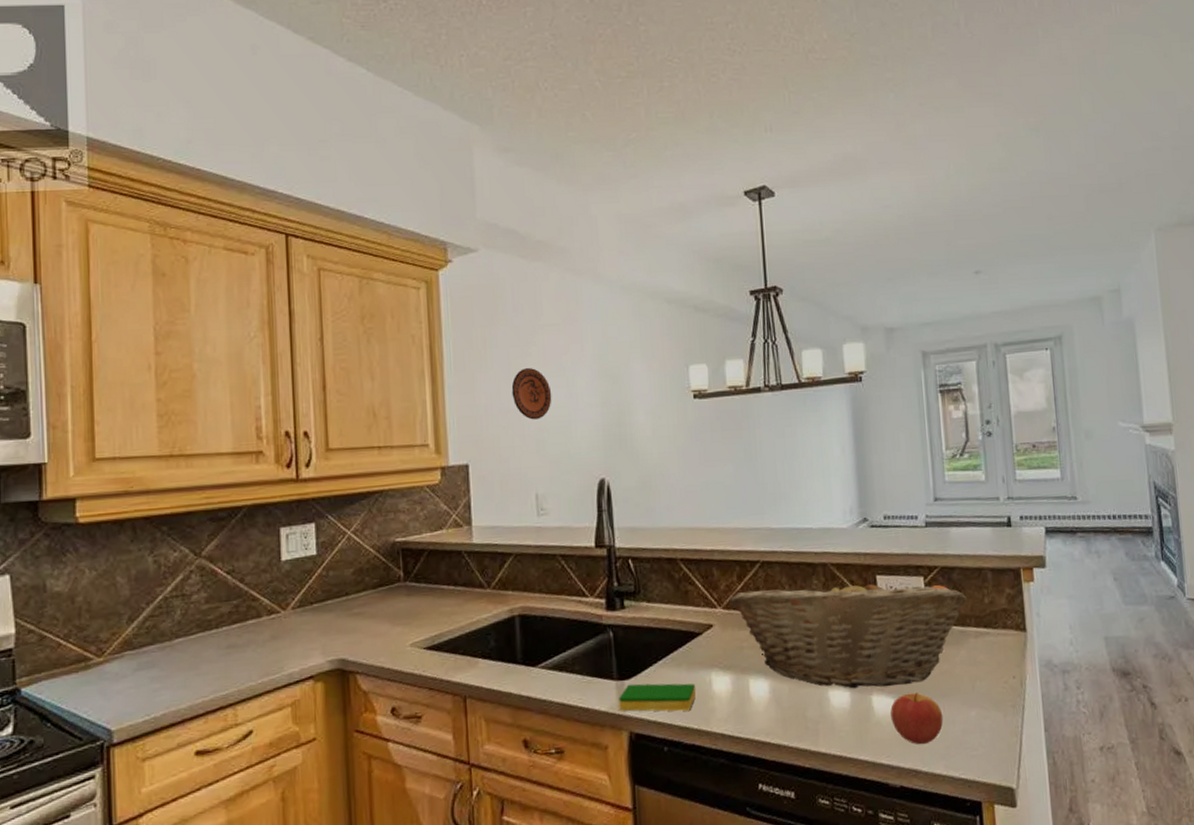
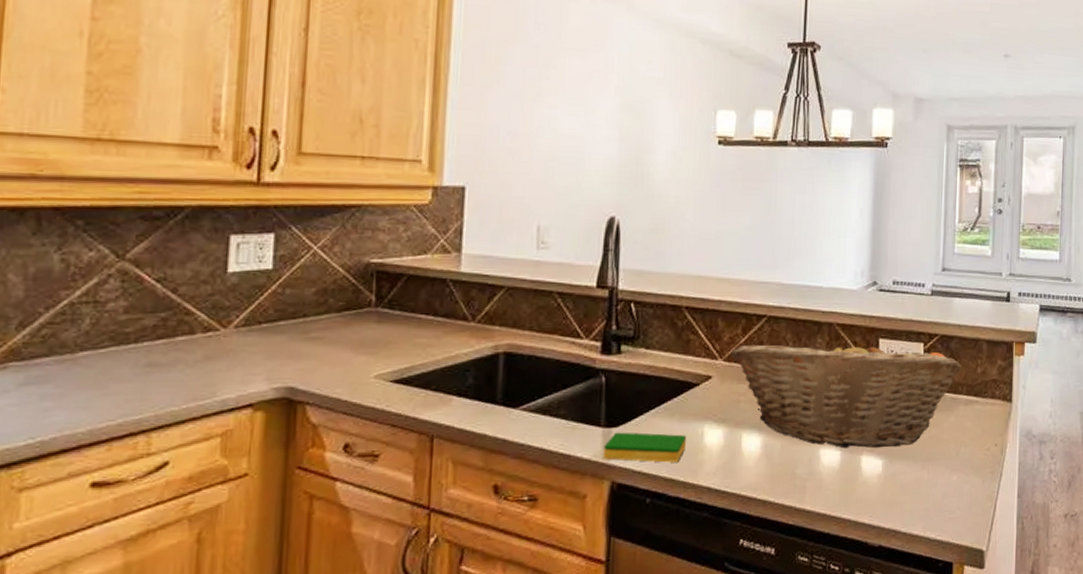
decorative plate: present [511,368,552,420] -> none [523,91,568,147]
apple: present [890,692,944,745] -> none [877,455,927,506]

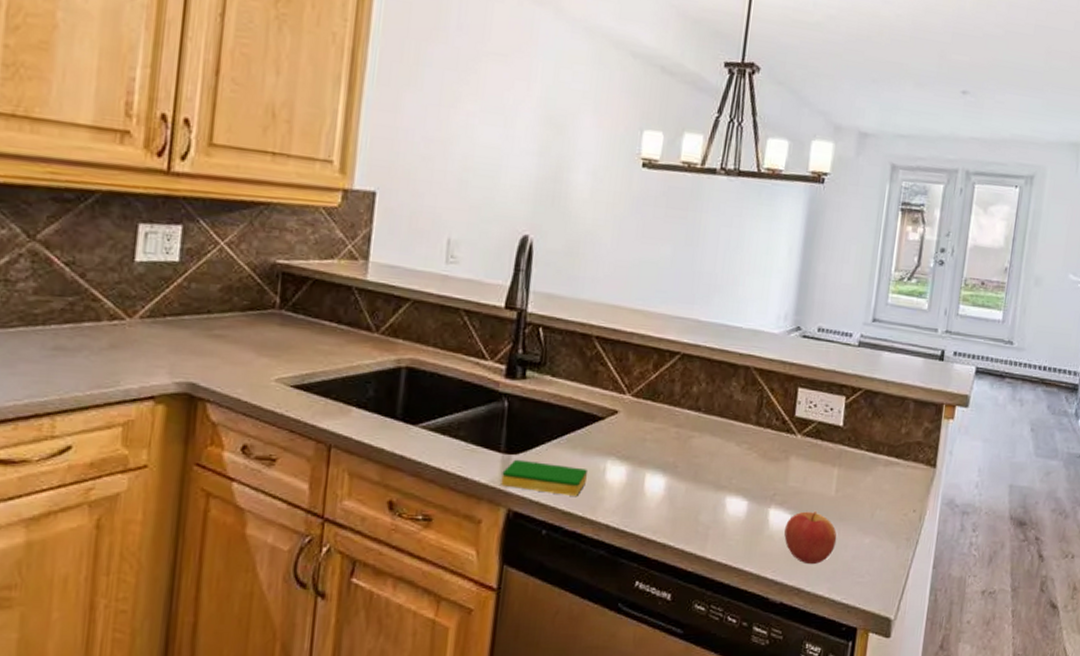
fruit basket: present [730,335,962,449] -> none [639,381,885,503]
apple: none [877,455,927,506] -> present [784,511,837,565]

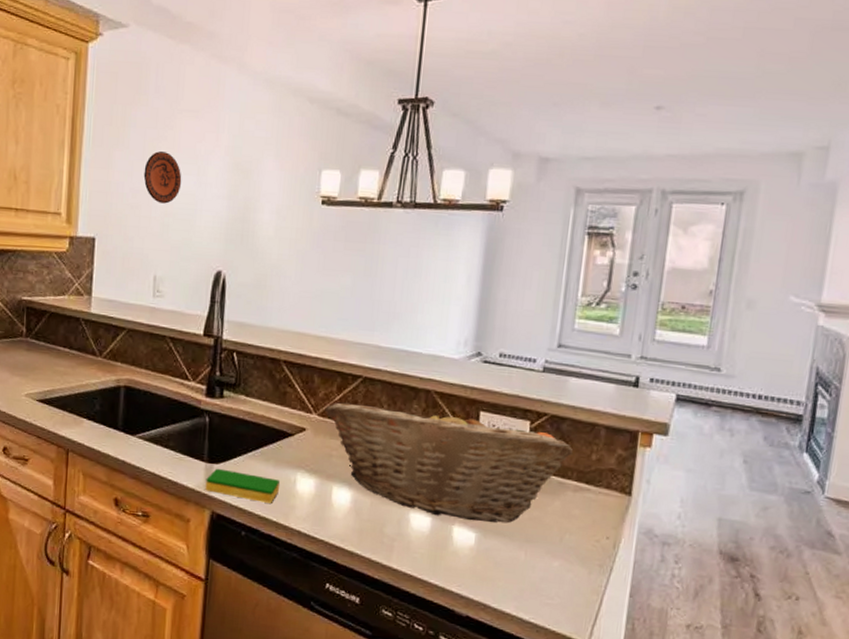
decorative plate: none [439,96,486,157] -> present [143,151,182,204]
fruit basket: none [639,381,885,503] -> present [325,403,573,523]
apple: present [784,511,837,565] -> none [469,531,524,583]

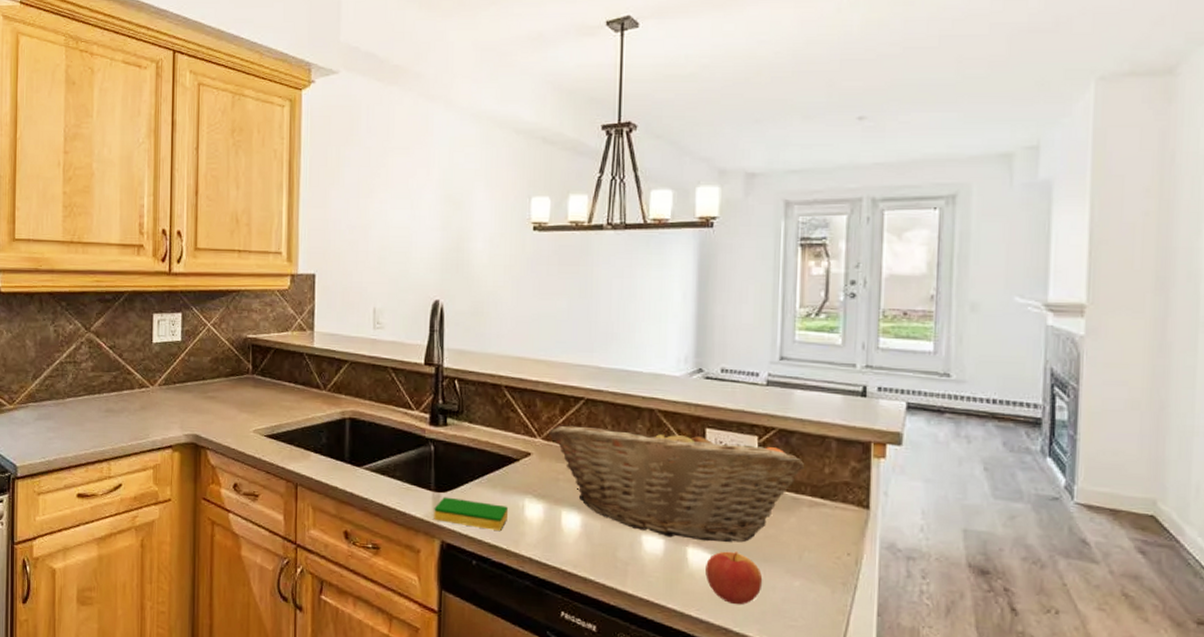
decorative plate: present [143,151,182,204] -> none [359,188,396,238]
apple: none [469,531,524,583] -> present [705,551,763,605]

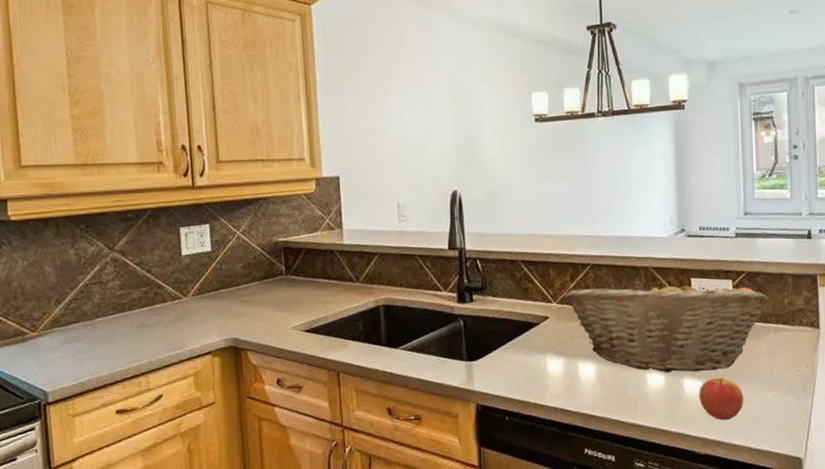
dish sponge: present [434,497,508,531] -> none [467,364,533,388]

